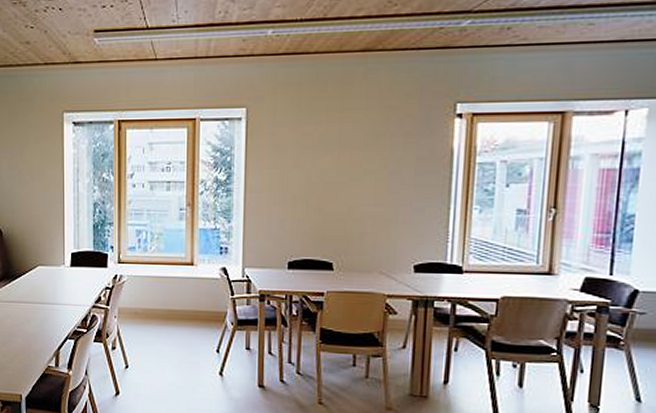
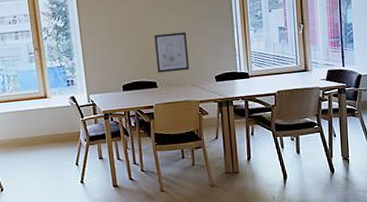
wall art: none [336,202,383,253] -> present [154,32,190,73]

